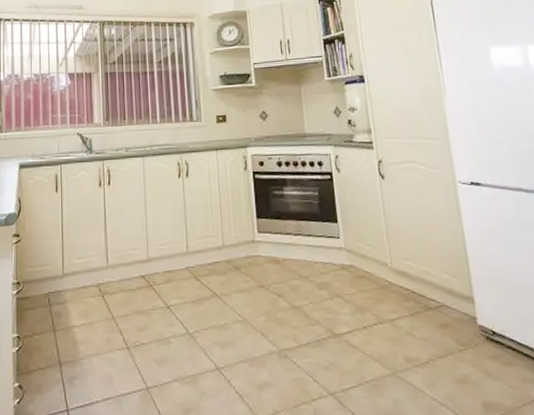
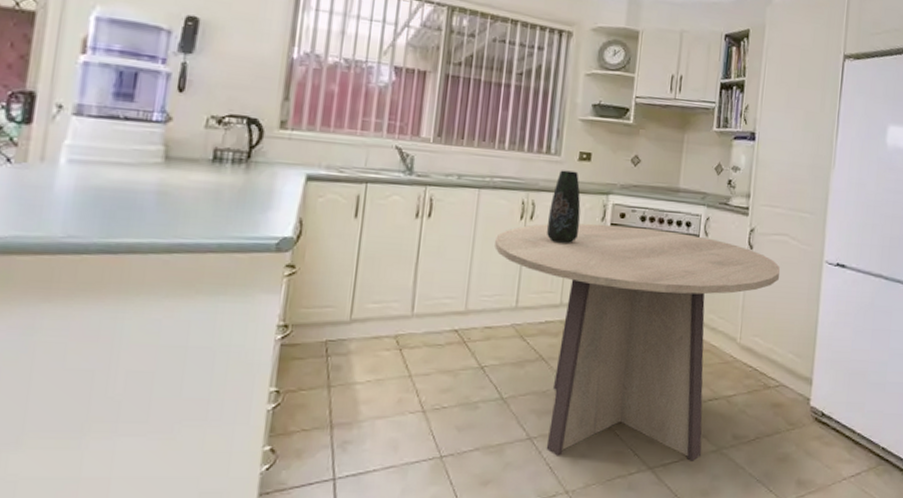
dining table: none [162,171,417,386] -> present [495,223,780,461]
vase: none [200,132,228,194] -> present [546,170,581,245]

